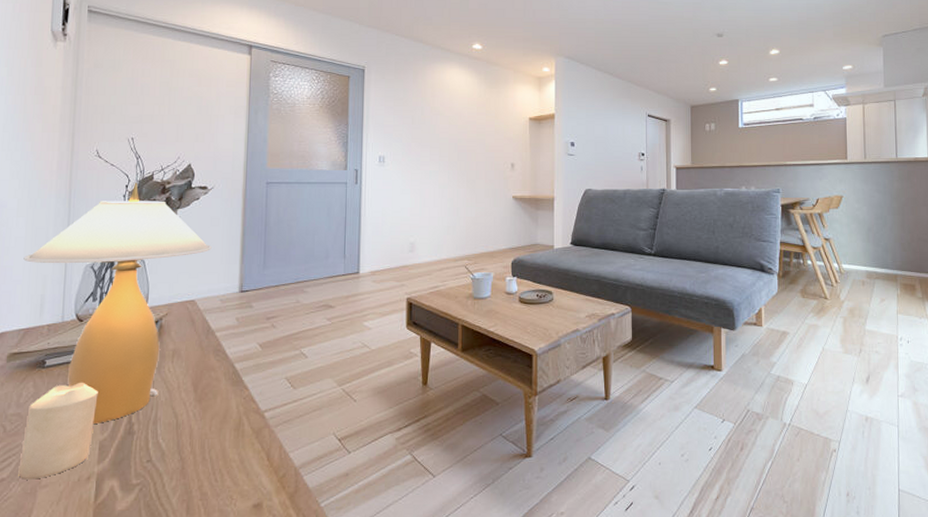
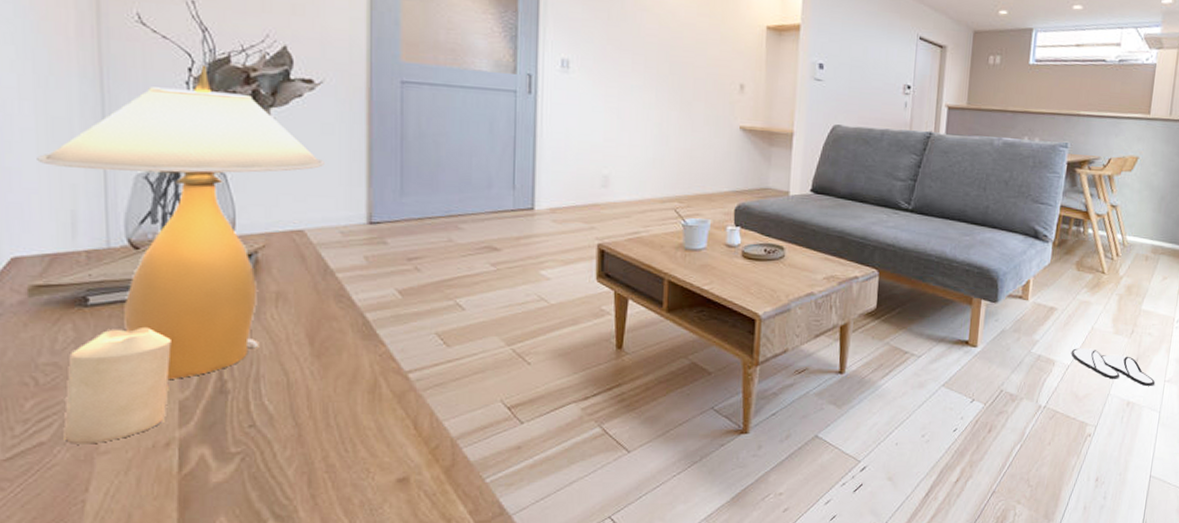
slippers: none [807,368,890,401] -> present [1072,348,1156,386]

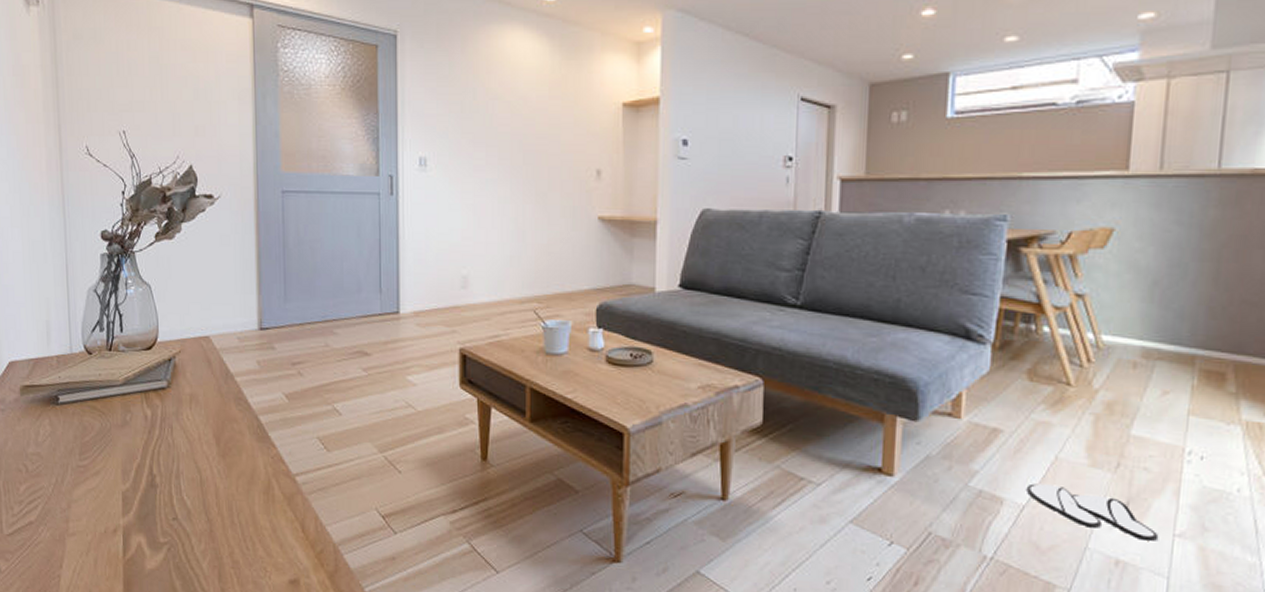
table lamp: present [37,64,325,379] -> none [23,187,224,472]
candle: present [65,326,172,444] -> none [46,423,116,526]

